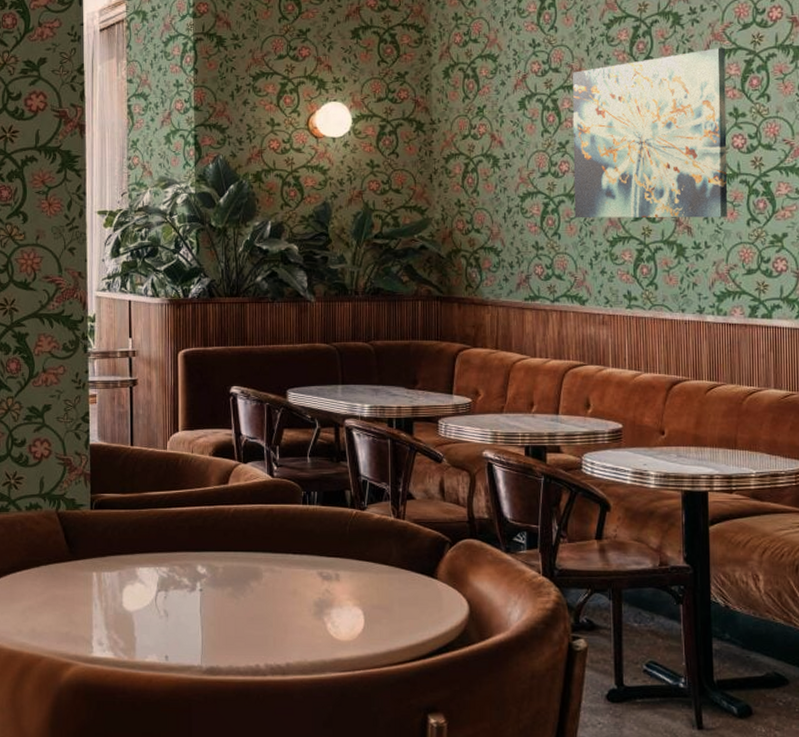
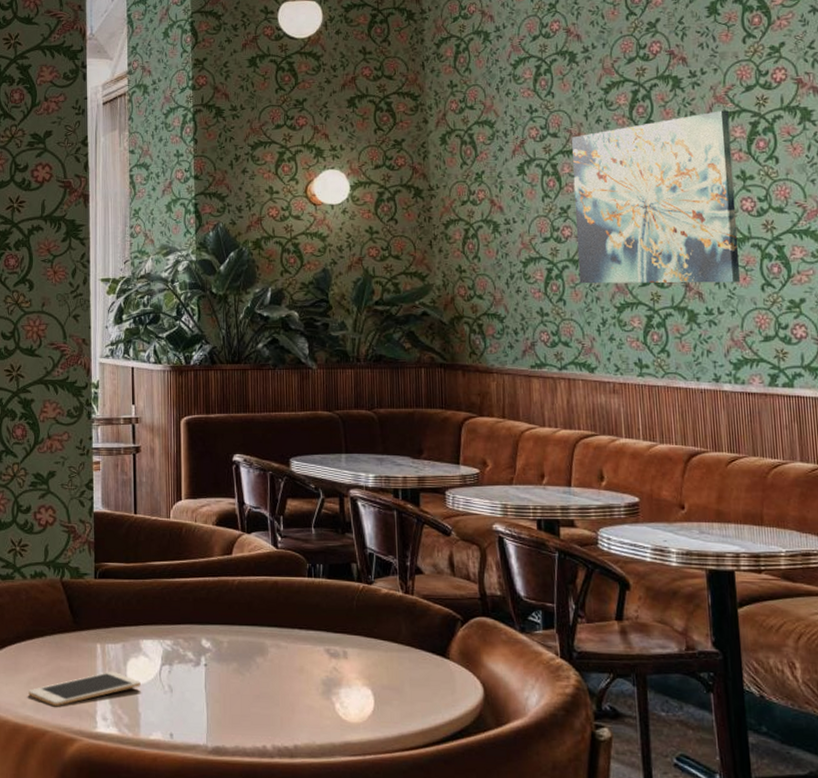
cell phone: none [24,598,136,633] -> present [28,671,141,706]

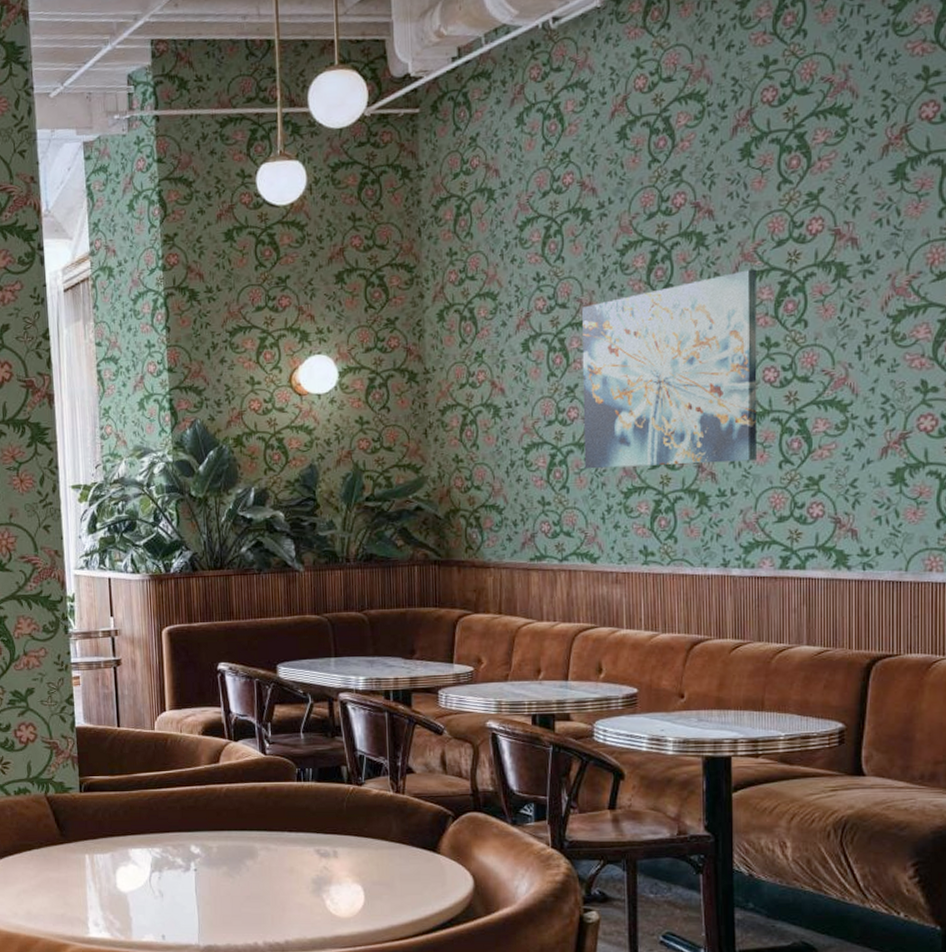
cell phone: present [28,671,141,706] -> none [19,879,131,915]

